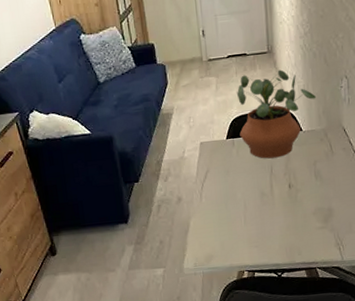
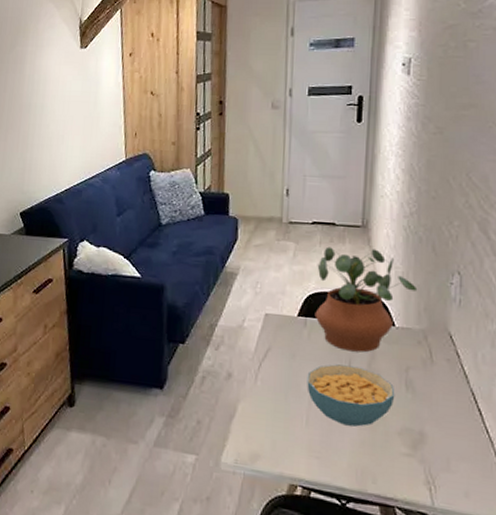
cereal bowl: none [240,169,308,217] -> present [307,364,395,427]

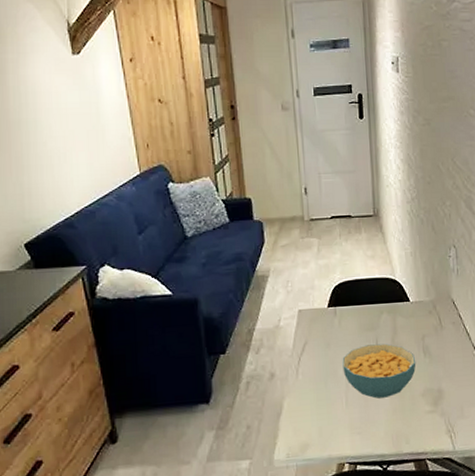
potted plant: present [315,247,418,353] -> none [339,234,424,331]

